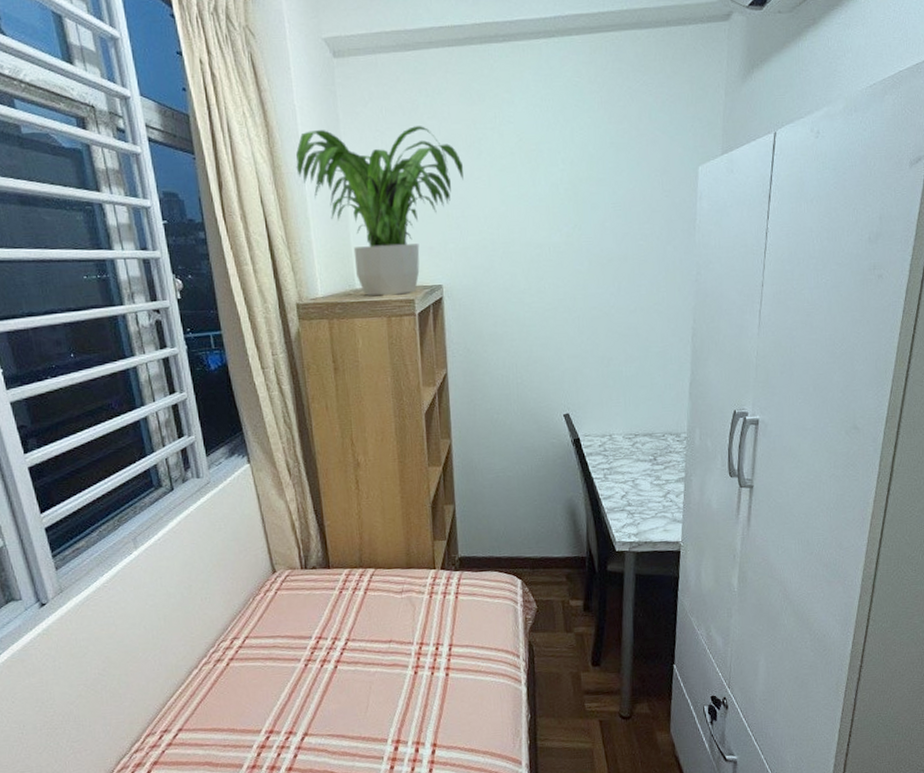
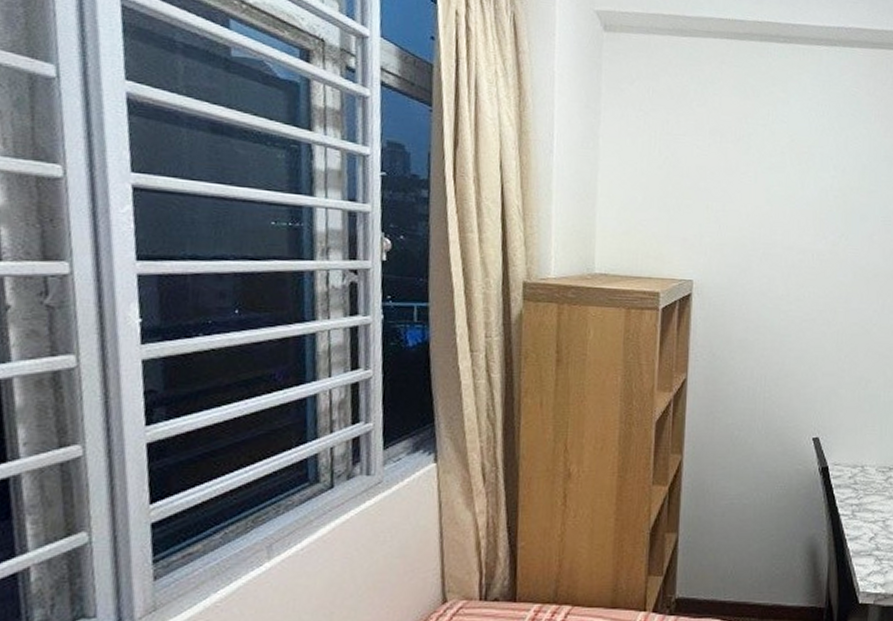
potted plant: present [295,126,463,296] -> none [546,100,729,286]

